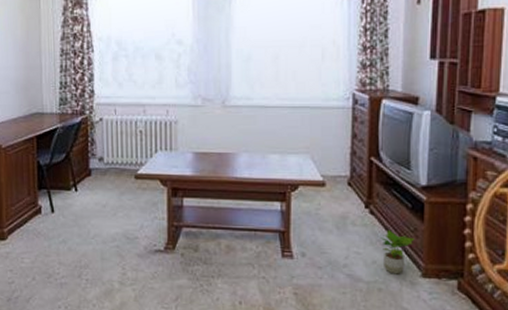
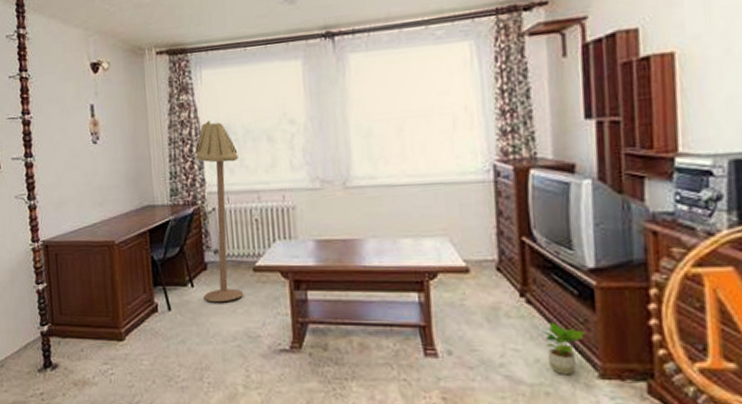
floor lamp: none [86,36,127,206] -> present [195,121,244,303]

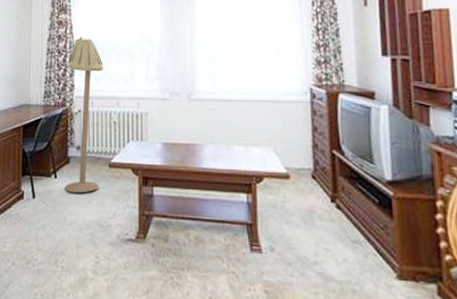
potted plant: present [542,321,586,375] -> none [349,225,386,275]

